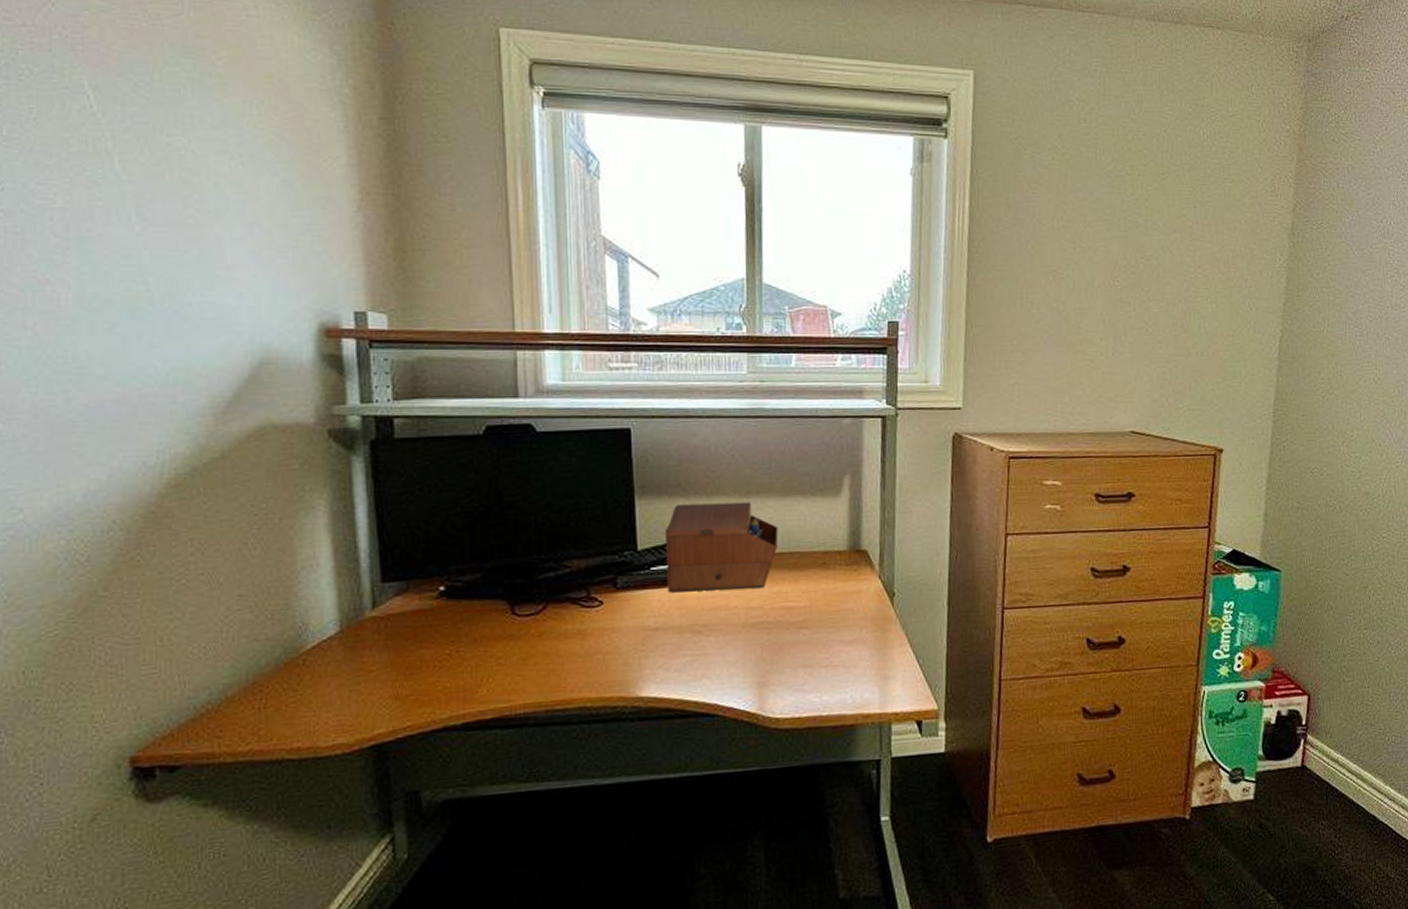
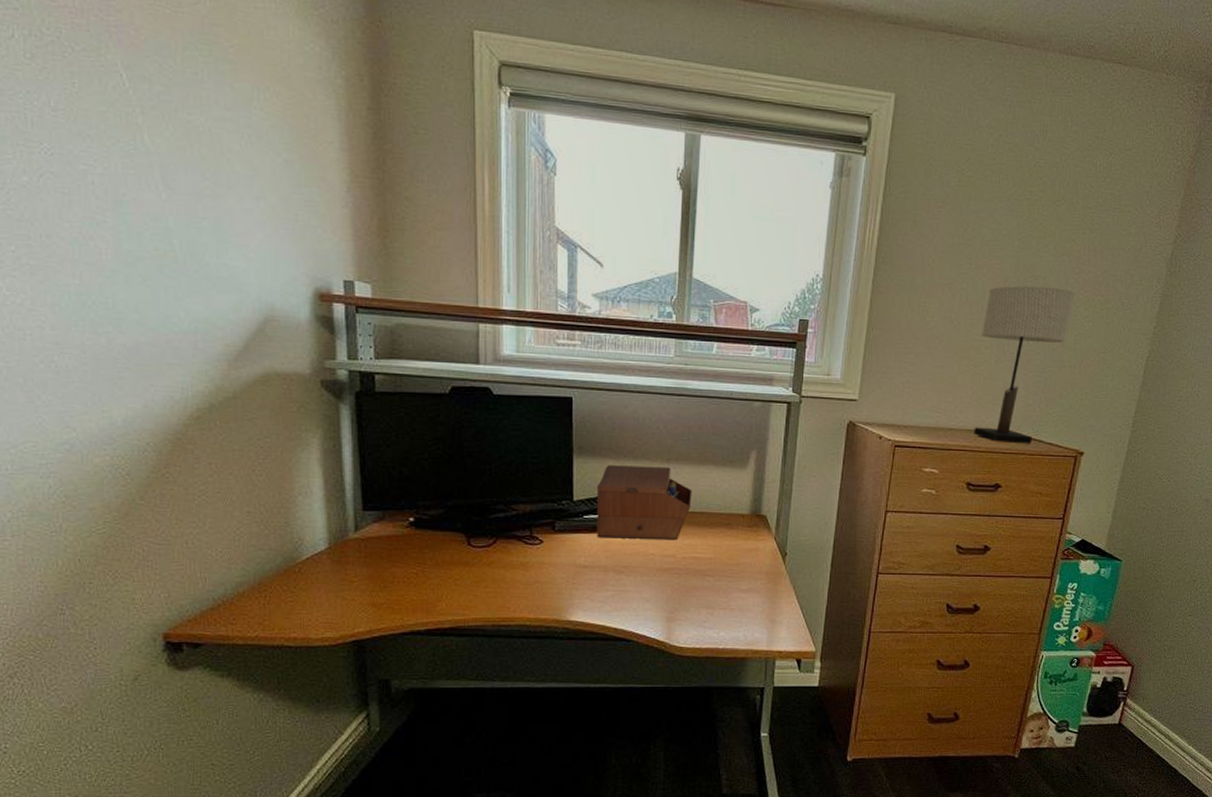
table lamp: none [1094,268,1193,445] -> present [974,286,1075,444]

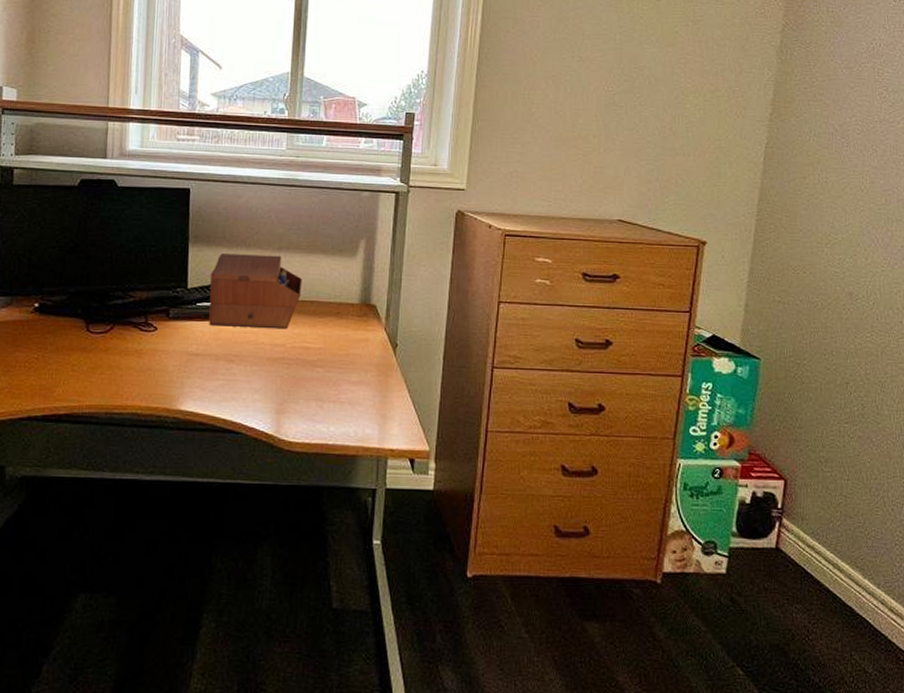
table lamp: present [974,286,1075,444] -> none [587,76,683,234]

